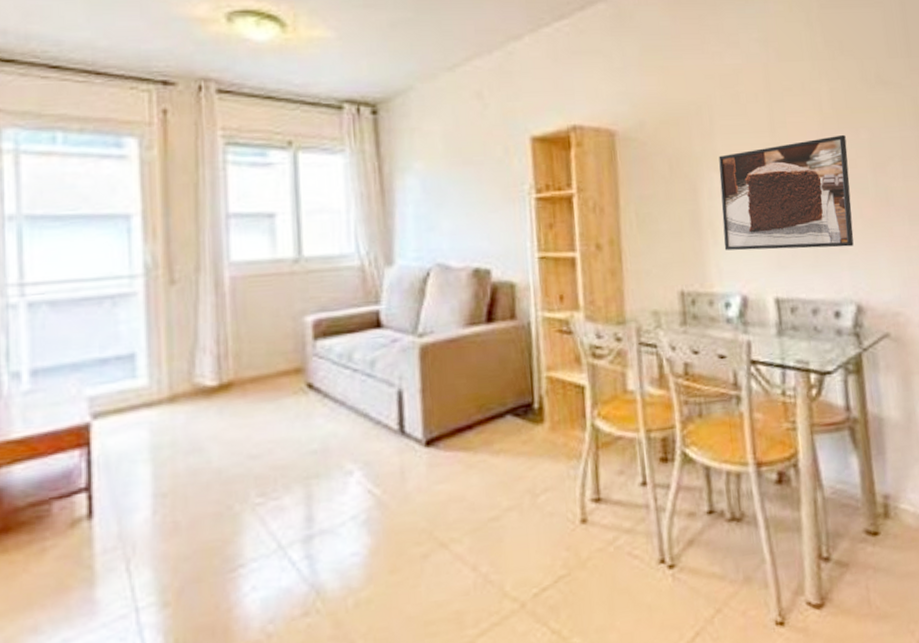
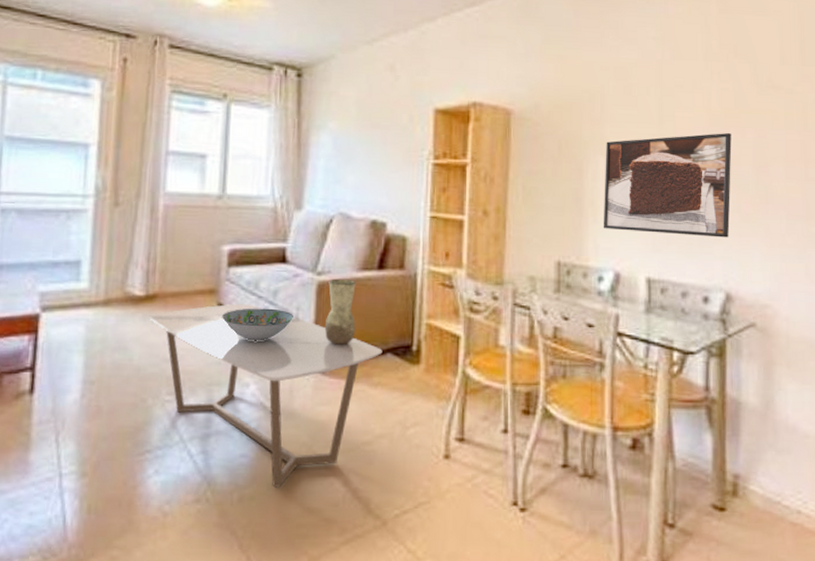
coffee table: none [226,379,501,585] -> present [149,303,383,488]
decorative bowl: none [311,381,397,422] -> present [221,308,295,341]
vase: none [432,337,469,413] -> present [324,278,356,345]

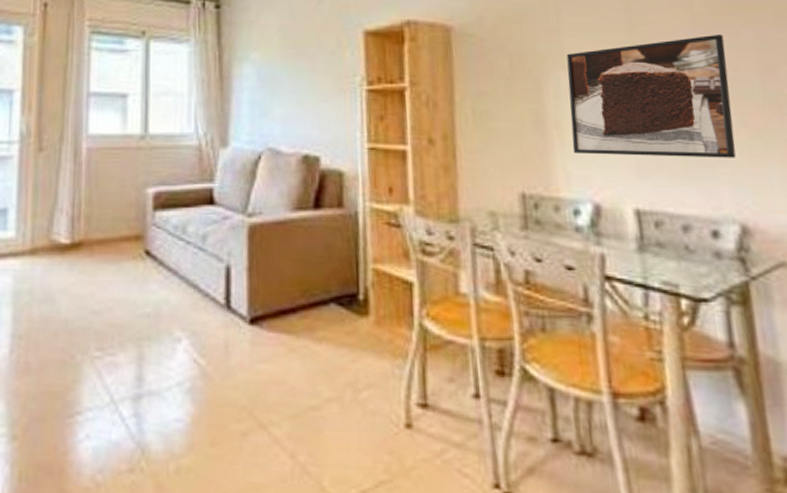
coffee table: present [149,303,383,488] -> none [75,250,325,458]
decorative bowl: present [221,308,295,341] -> none [148,254,226,291]
vase: present [324,278,356,345] -> none [259,220,293,294]

